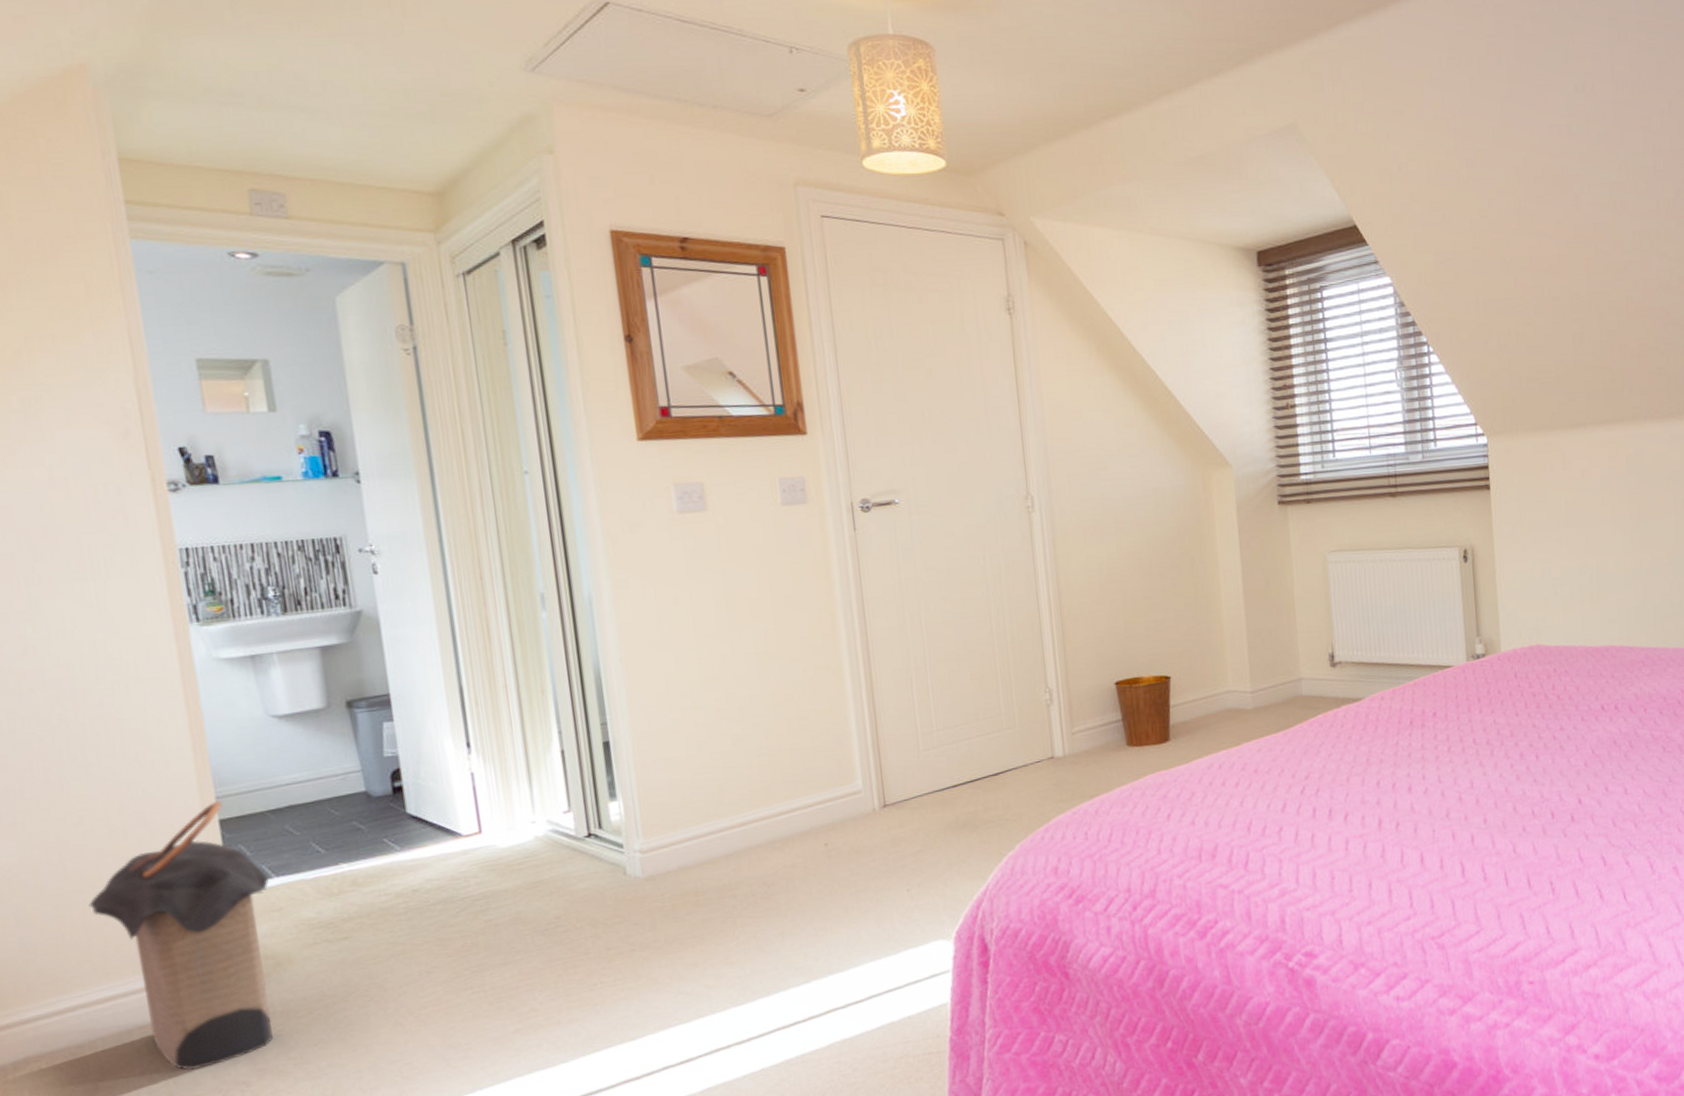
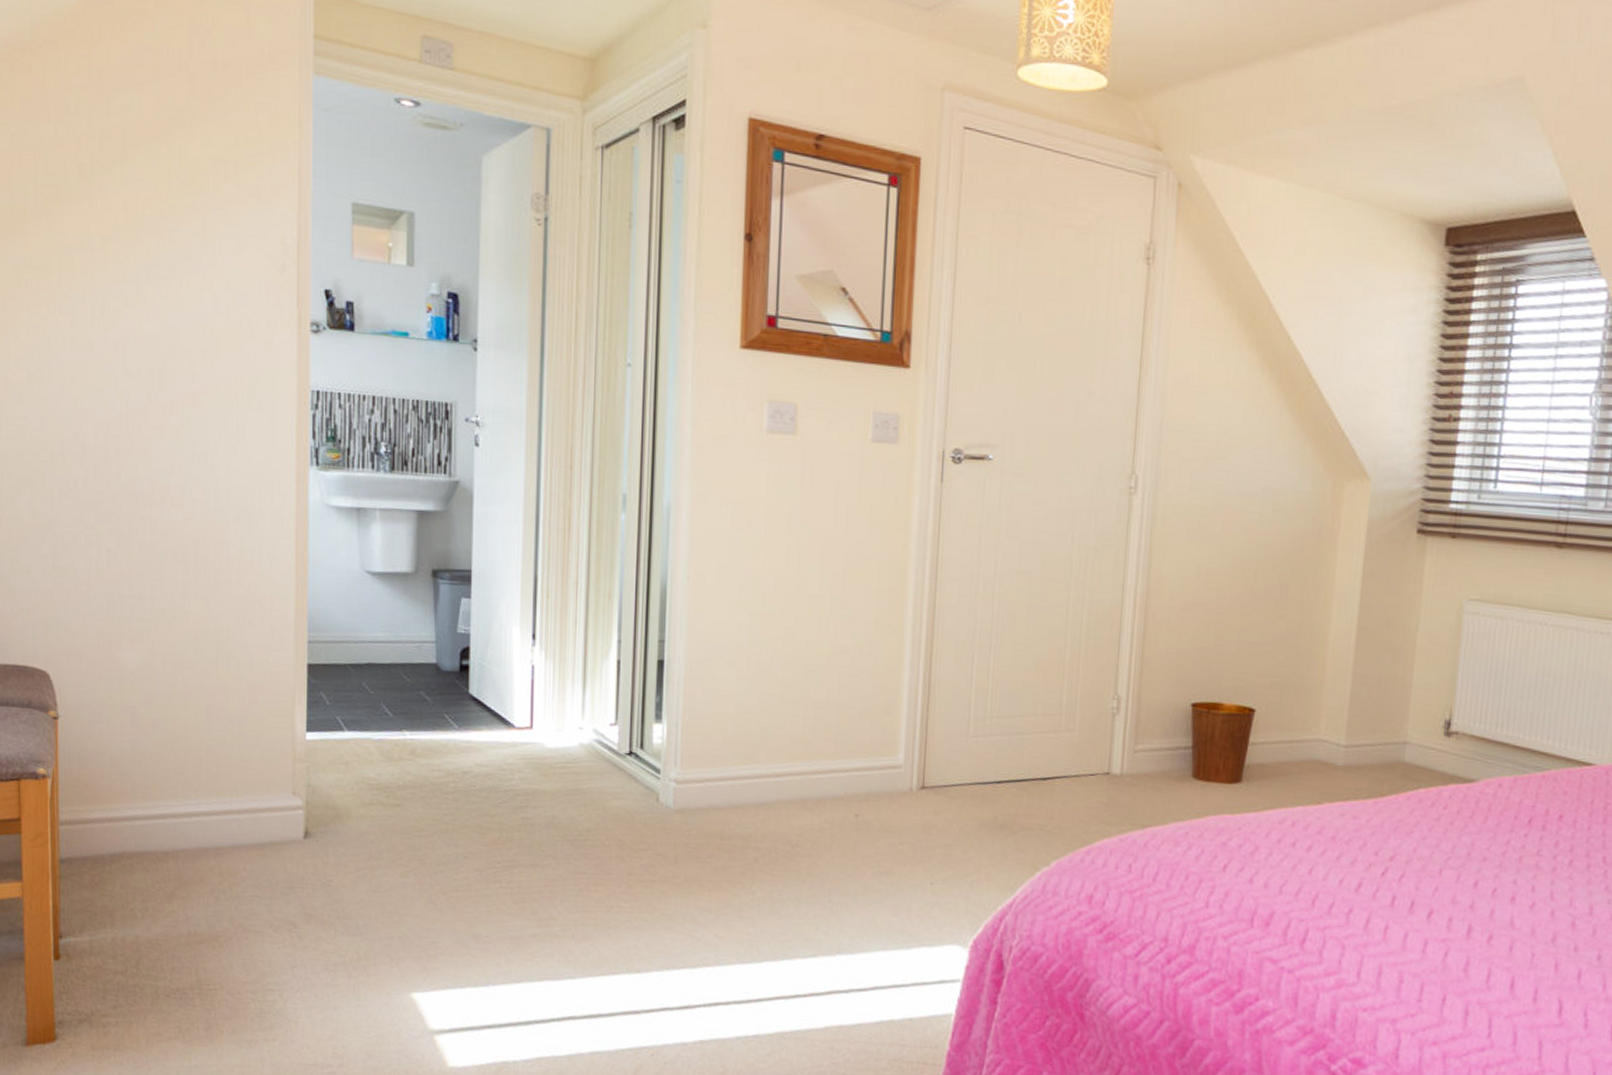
laundry hamper: present [88,800,273,1070] -> none [190,644,340,901]

